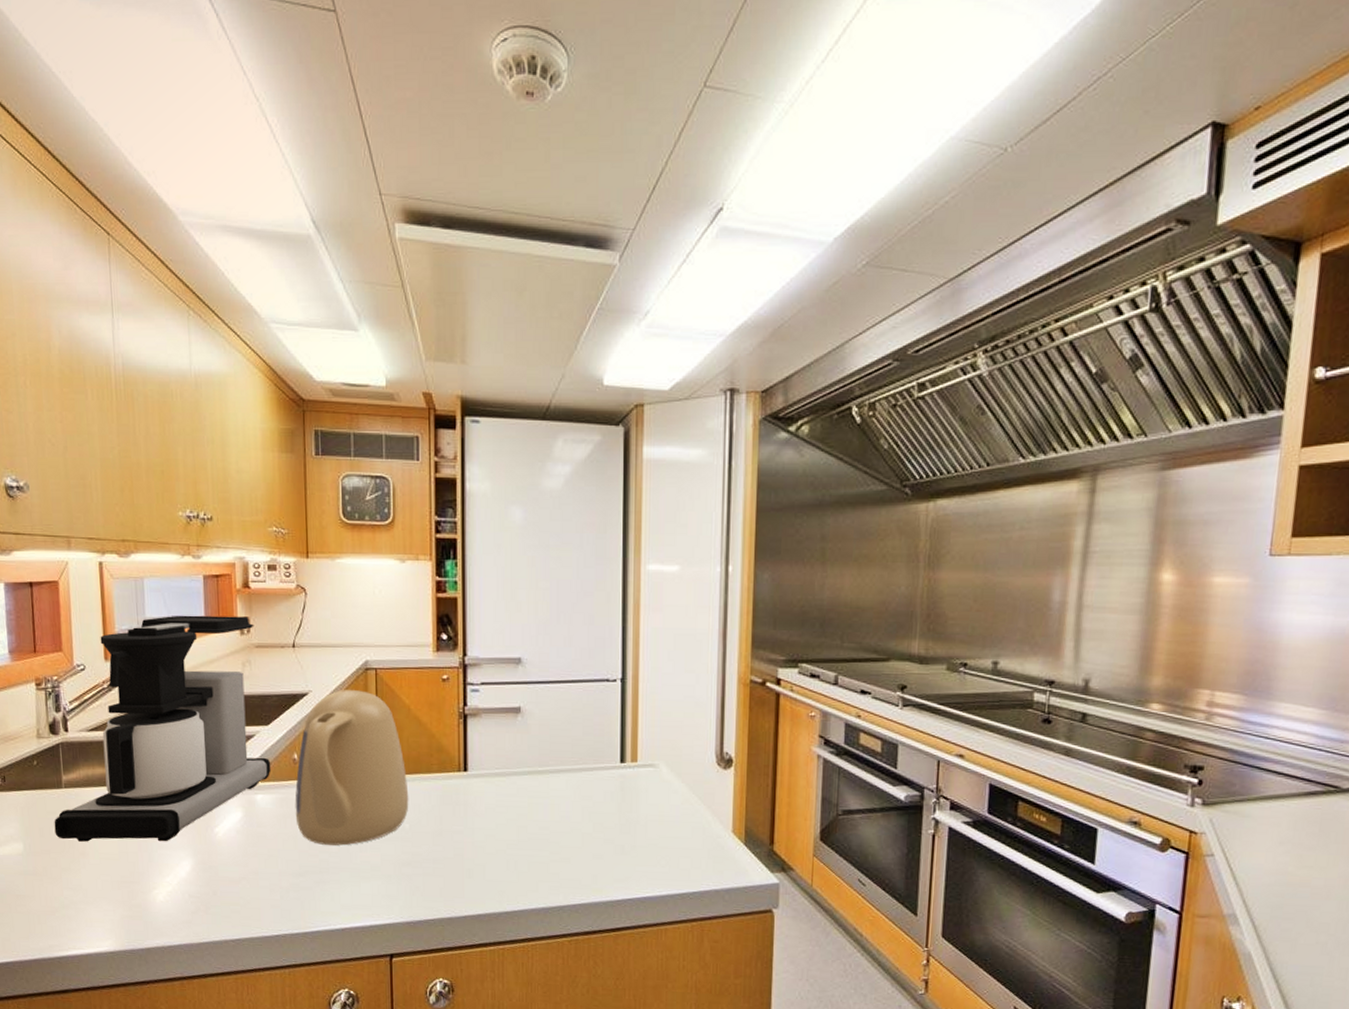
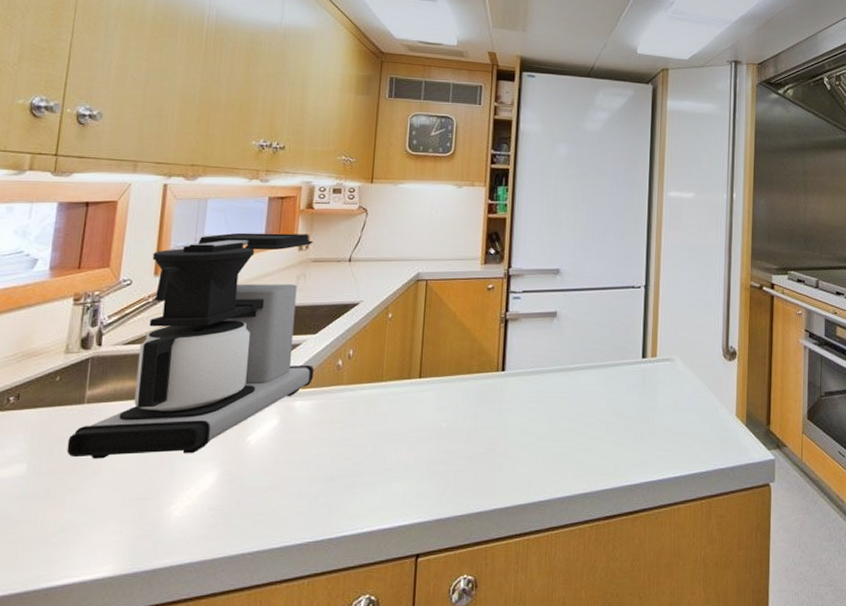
kettle: present [295,690,409,846] -> none [333,299,448,448]

